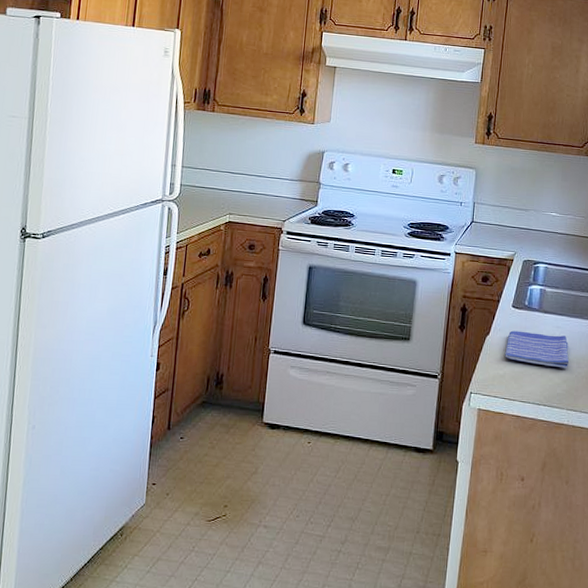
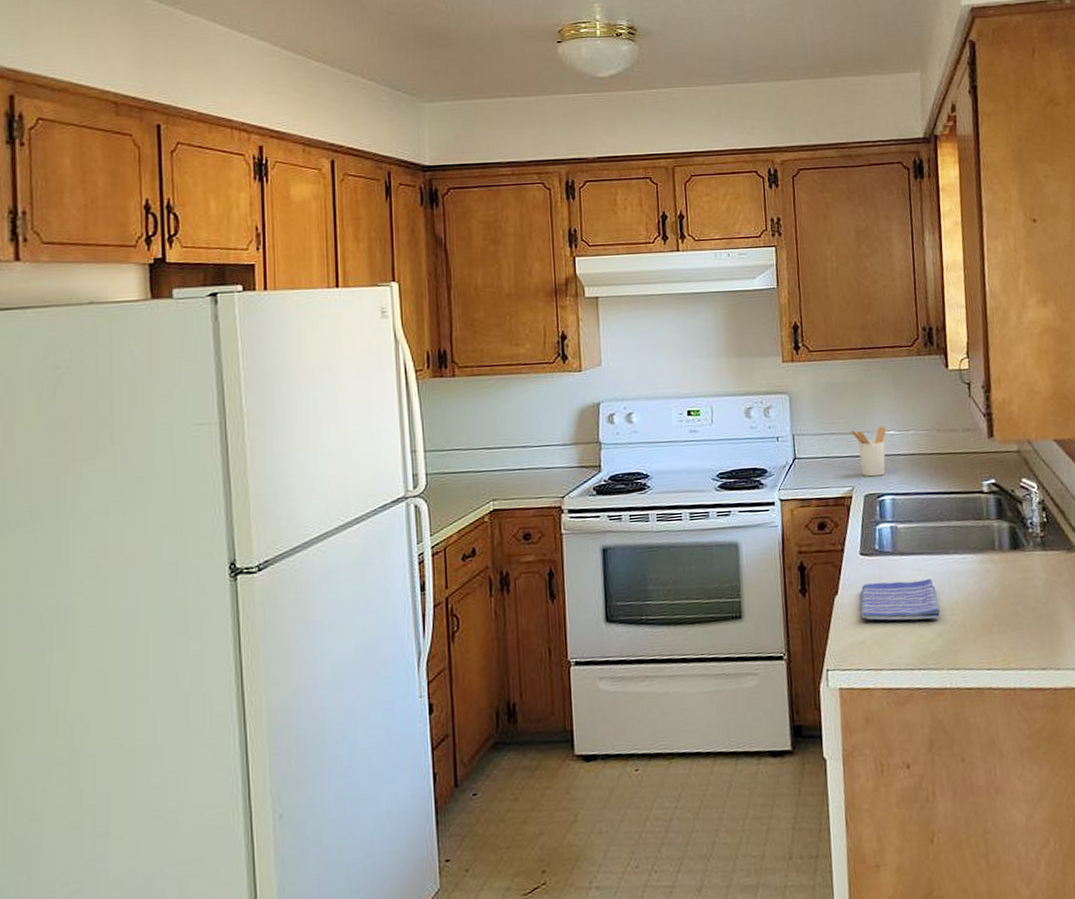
utensil holder: none [520,206,550,247] -> present [849,426,886,477]

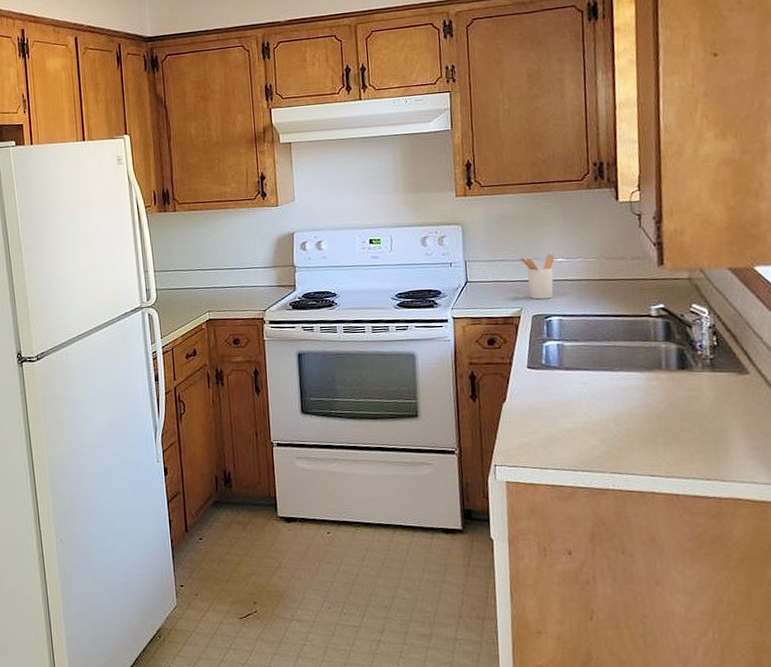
dish towel: present [860,579,940,621] -> none [527,392,604,428]

